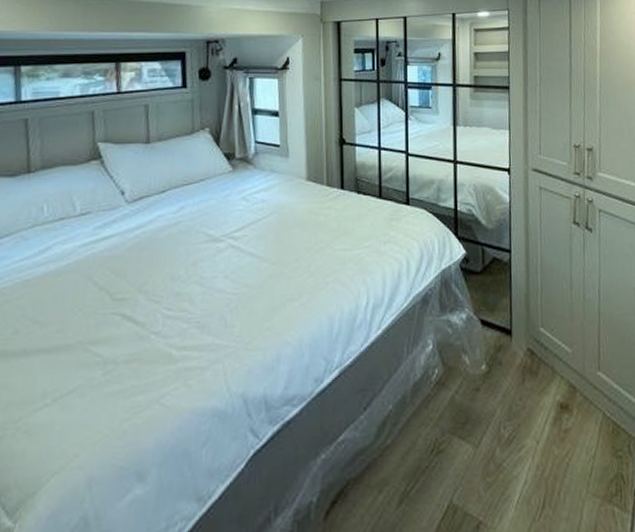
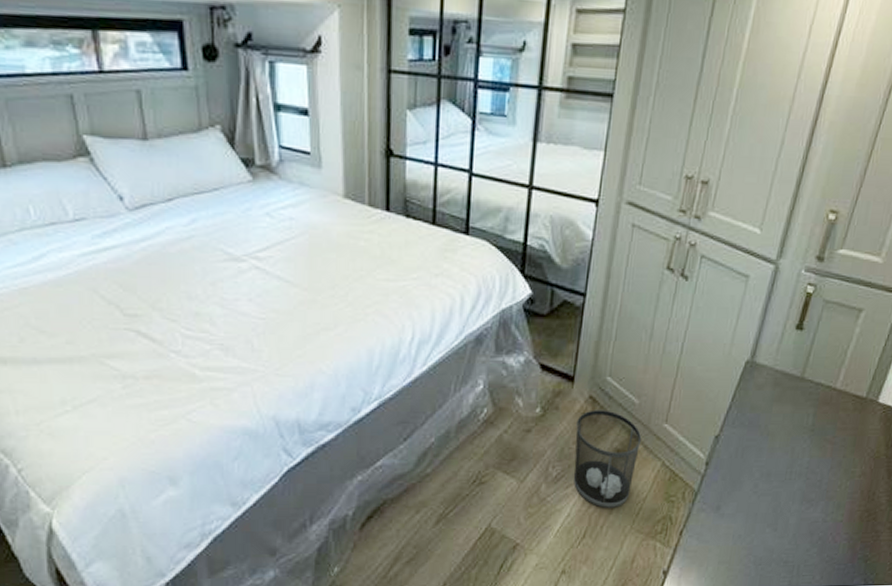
waste bin: none [519,361,581,471] -> present [573,410,642,508]

